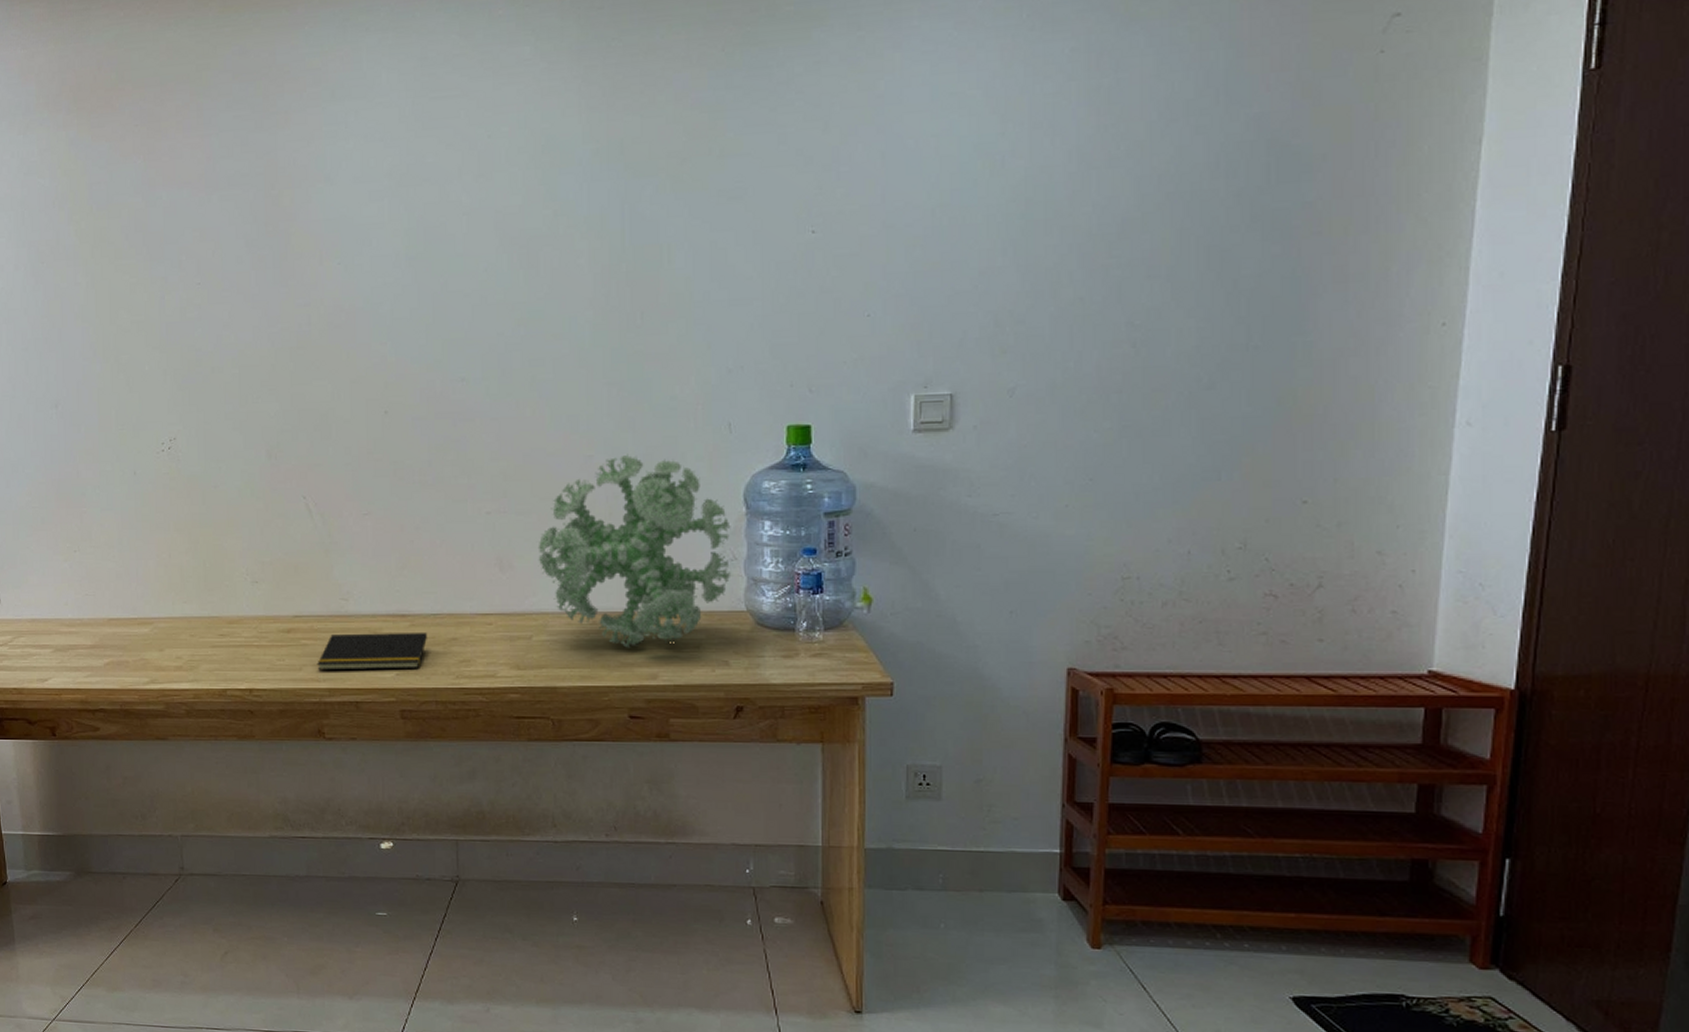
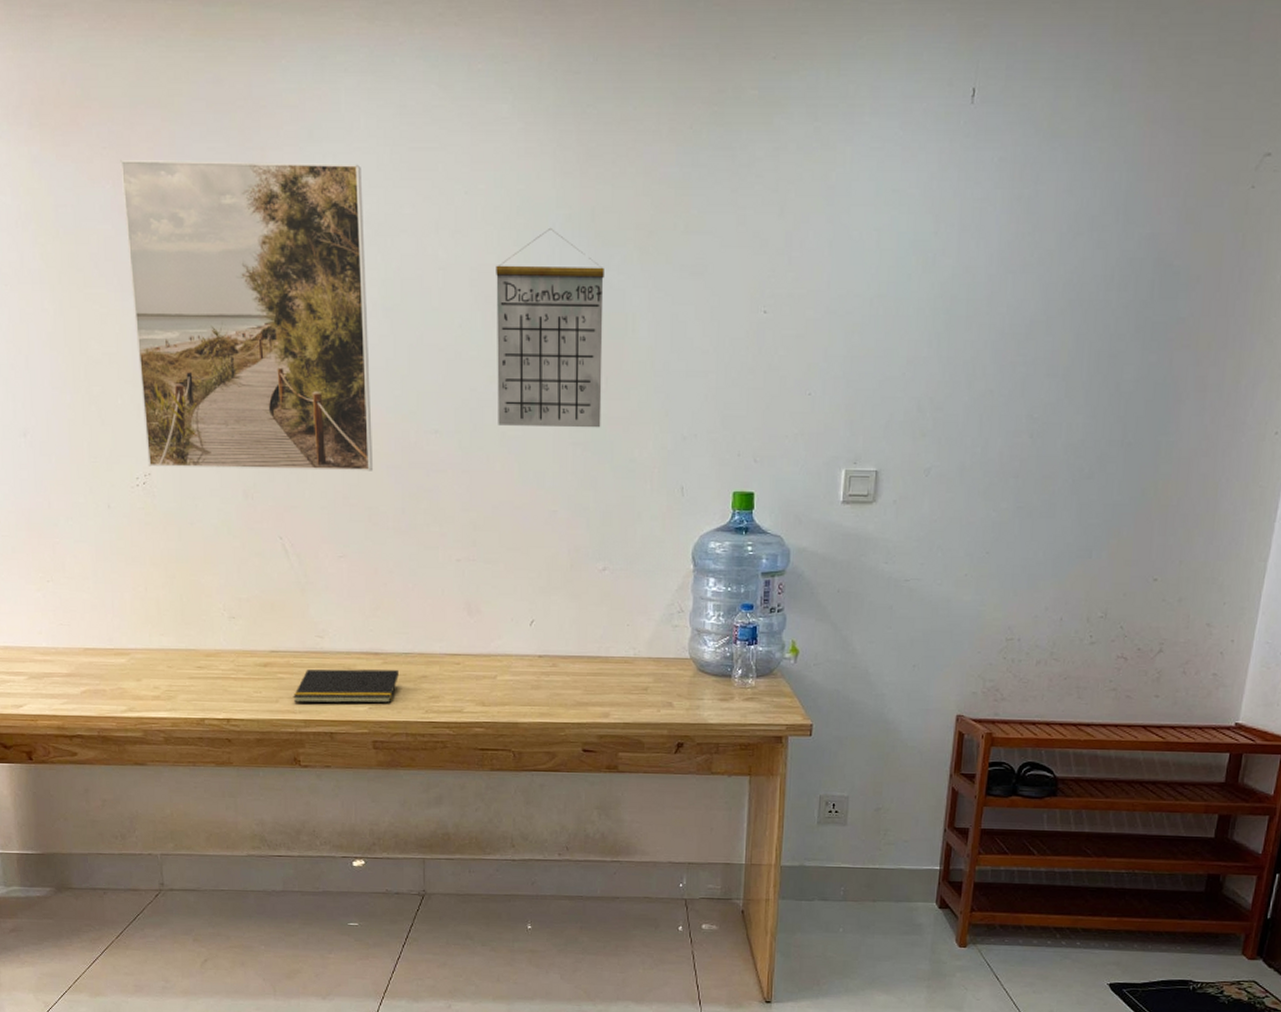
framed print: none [151,118,399,431] -> present [120,159,374,471]
calendar: none [521,165,638,369] -> present [496,229,604,428]
plant: present [538,454,732,648] -> none [504,511,679,689]

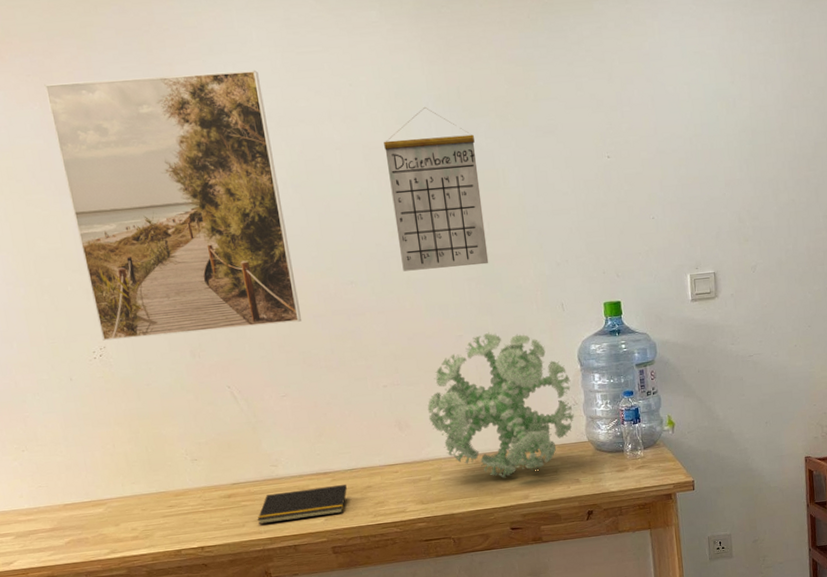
plant: none [504,511,679,689] -> present [427,332,575,478]

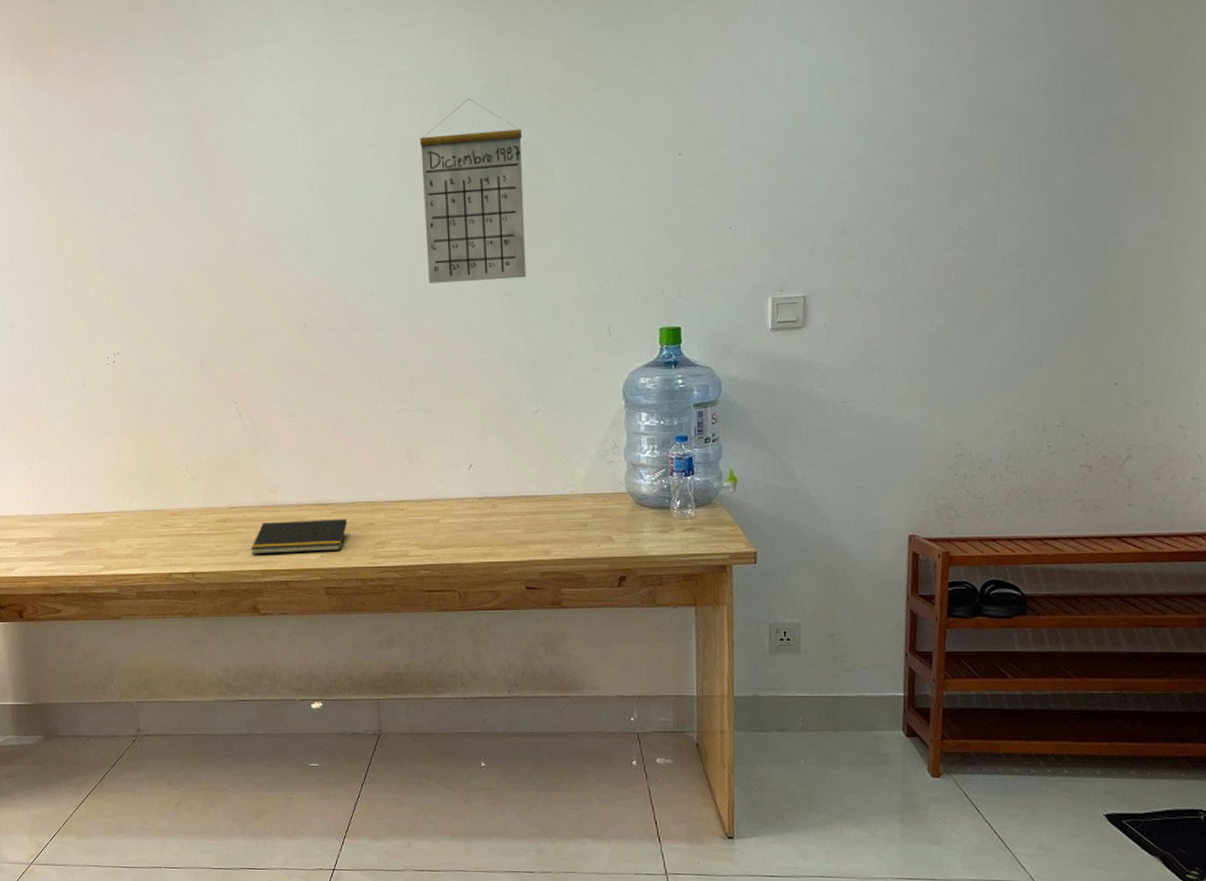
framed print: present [44,69,302,341] -> none [87,61,316,347]
plant: present [427,332,575,478] -> none [442,356,613,528]

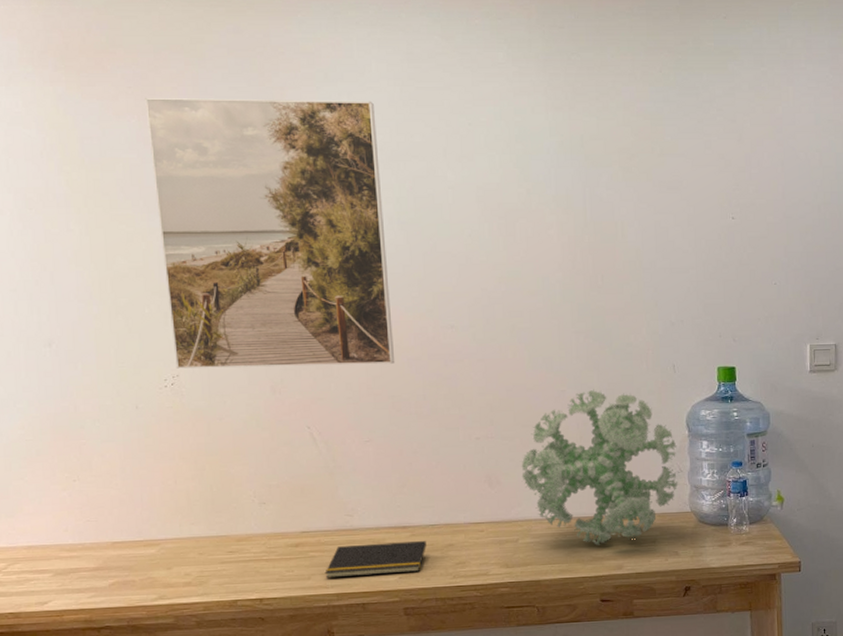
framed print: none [87,61,316,347] -> present [145,97,395,369]
calendar: present [420,99,527,284] -> none [499,153,600,319]
plant: none [442,356,613,528] -> present [521,389,679,545]

